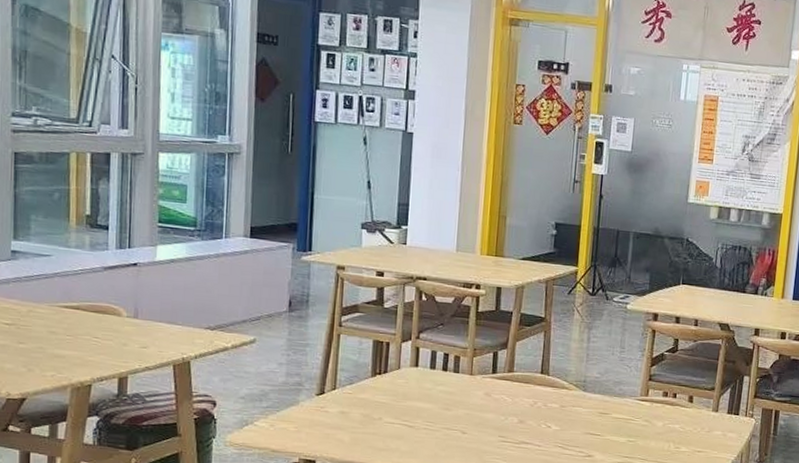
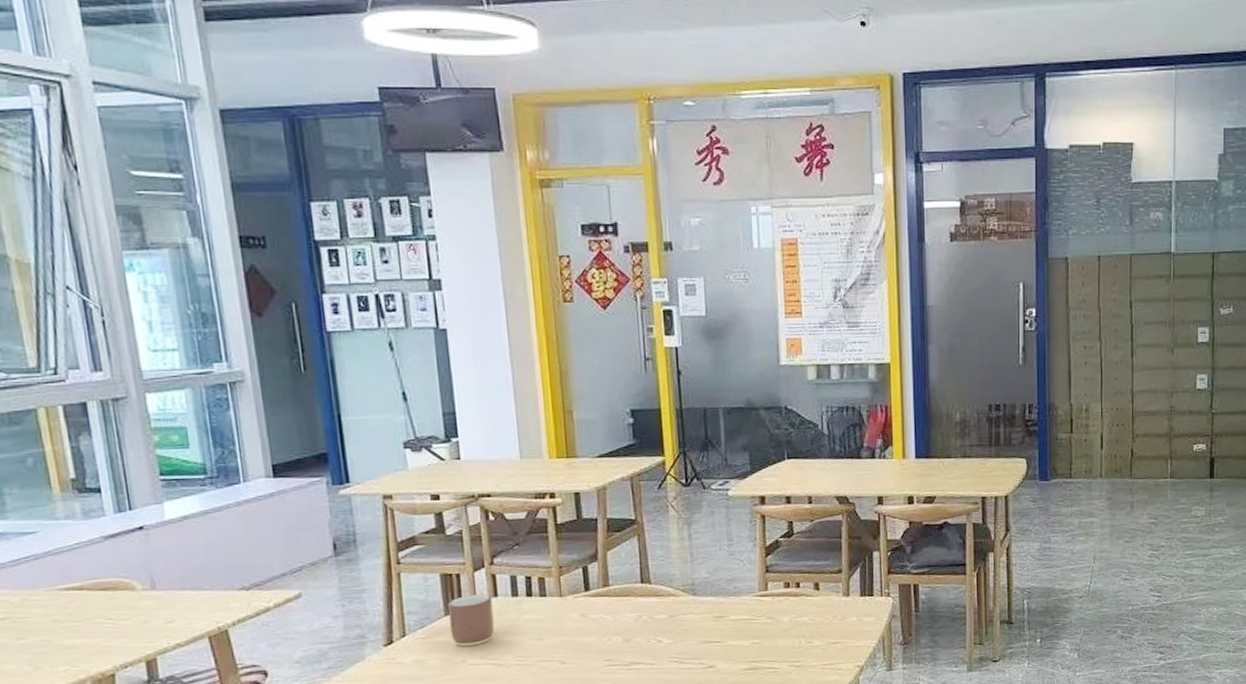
mug: none [374,362,413,407] -> present [447,594,495,647]

